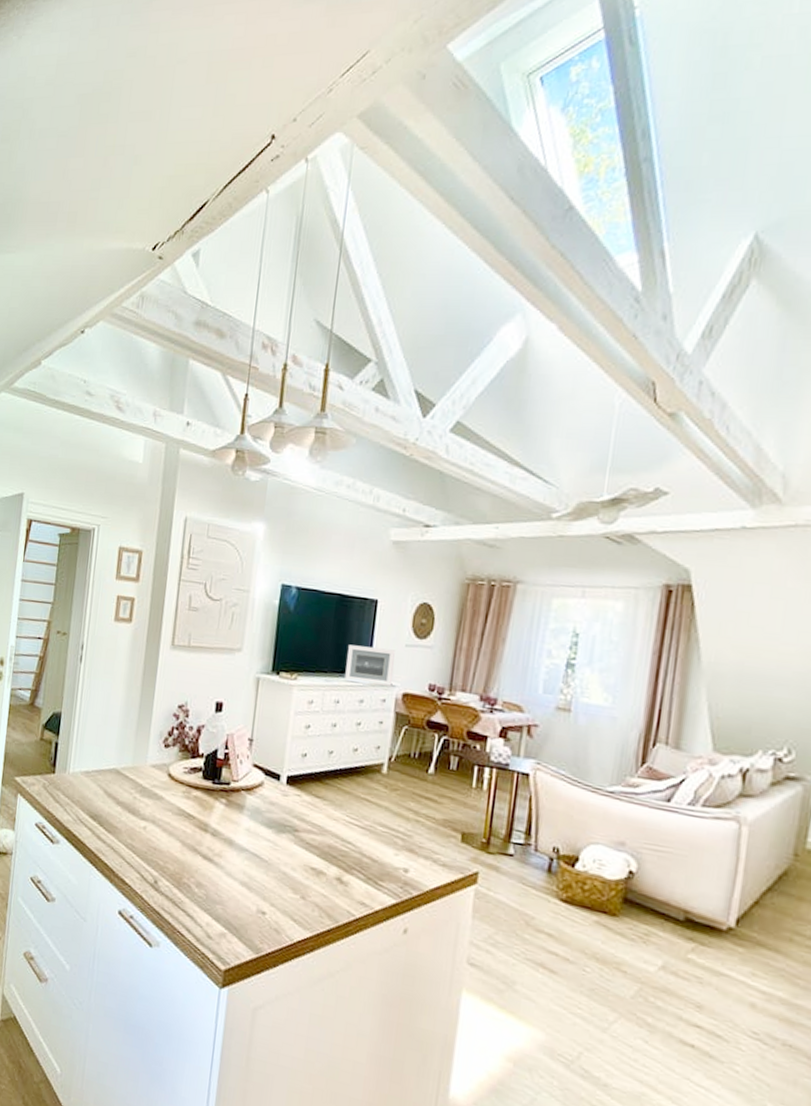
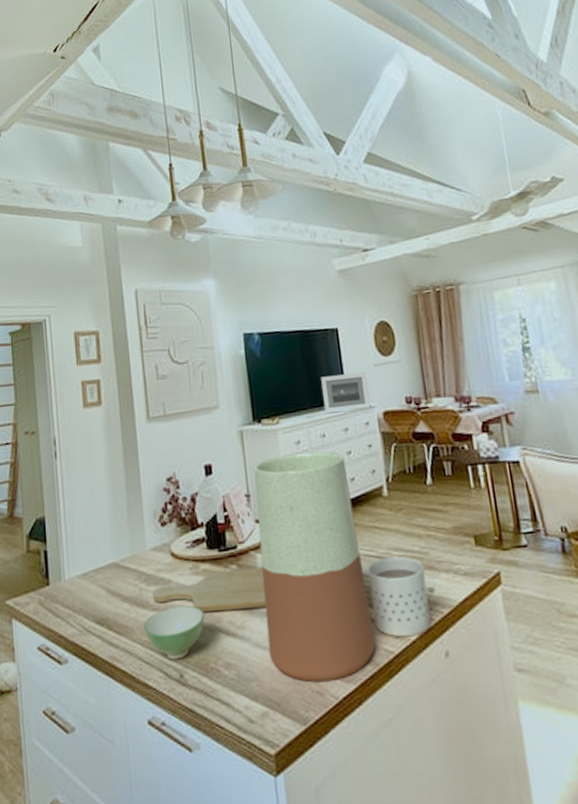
bowl: none [130,820,188,868] -> present [143,605,205,660]
chopping board: none [143,799,251,844] -> present [152,567,266,613]
vase: none [238,710,353,925] -> present [254,451,376,683]
mug: none [343,829,404,907] -> present [367,556,431,638]

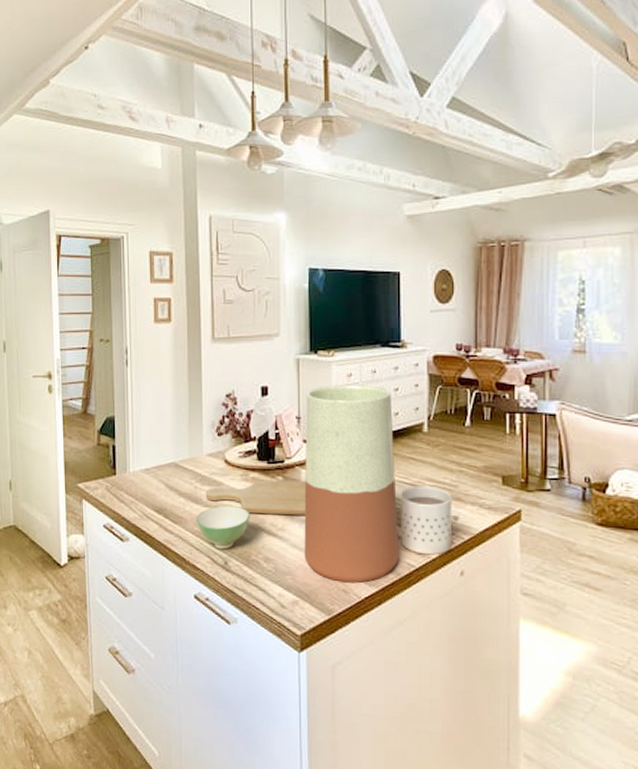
picture frame: present [321,372,372,414] -> none [378,317,423,352]

